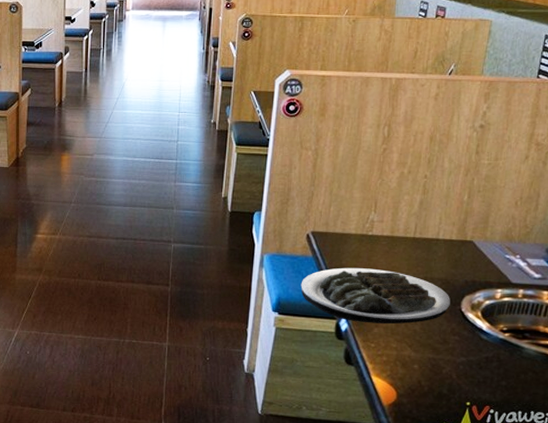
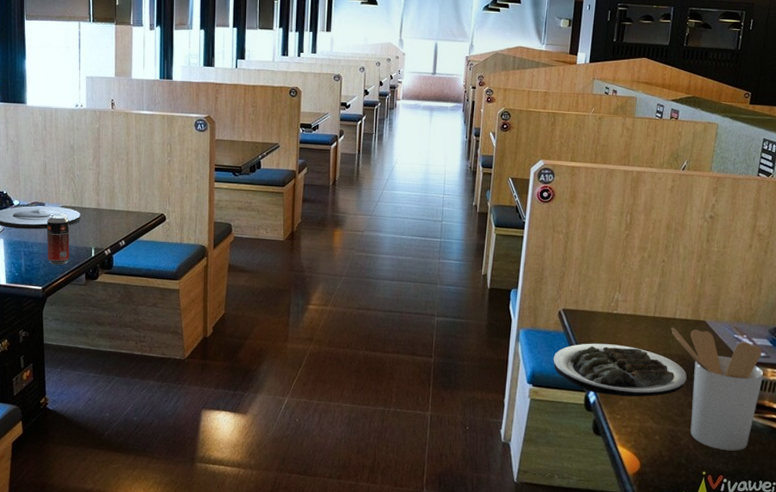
utensil holder: none [433,248,539,380] -> present [671,327,764,451]

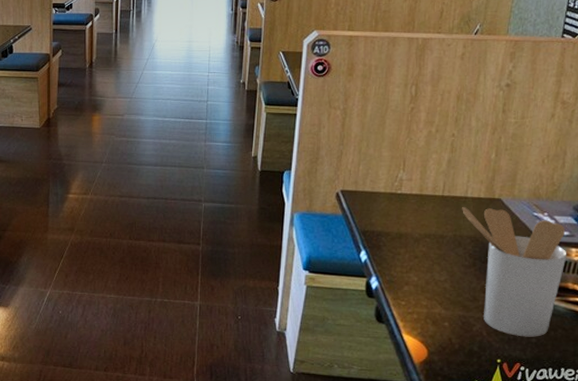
plate: present [553,343,687,397] -> none [331,225,480,281]

